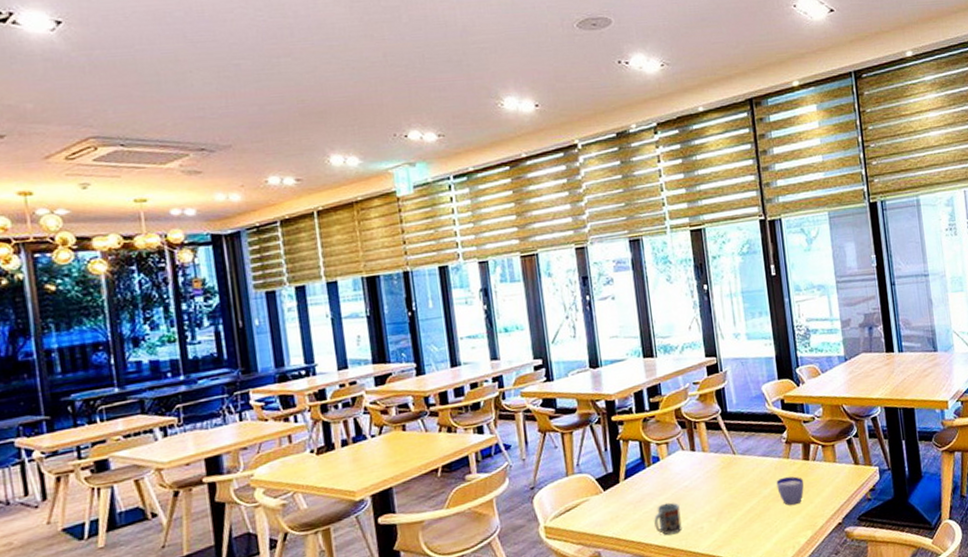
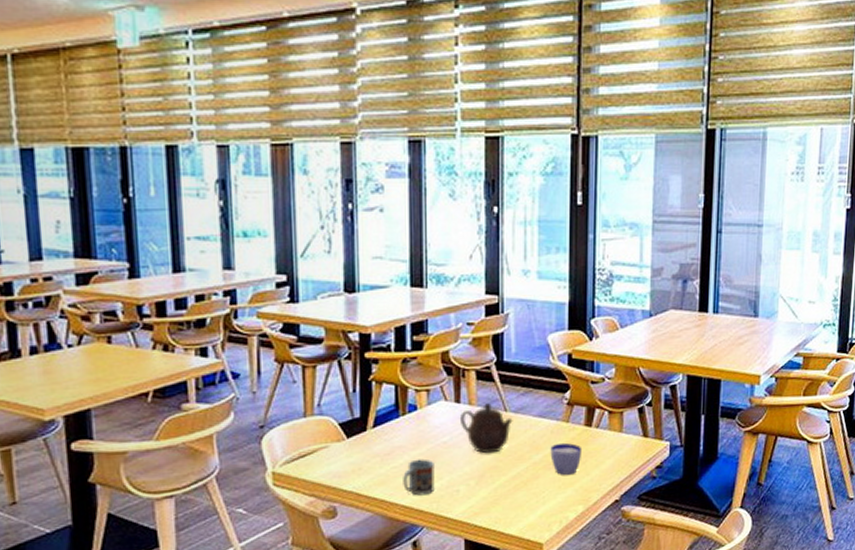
teapot: none [697,449,742,494] -> present [461,403,513,454]

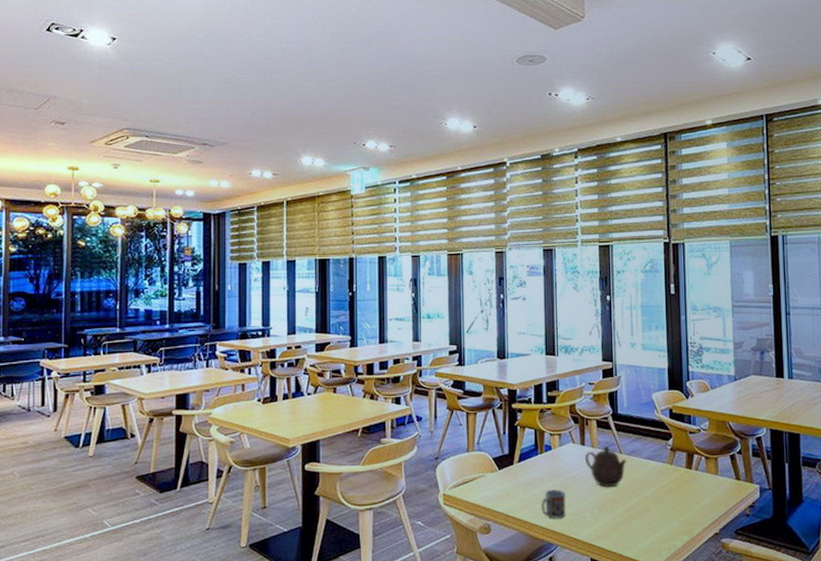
cup: present [550,442,583,476] -> none [658,481,685,510]

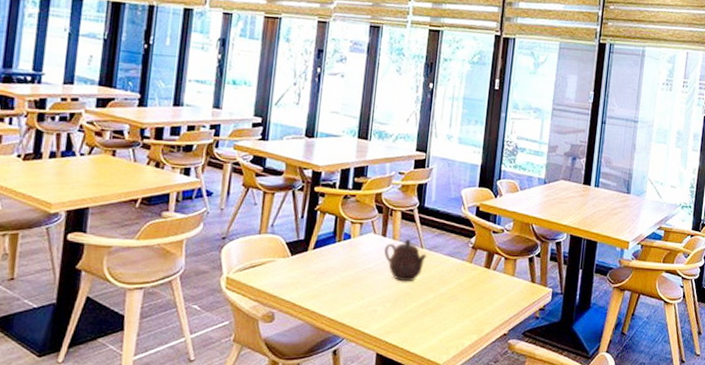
cup: present [541,489,566,519] -> none [331,280,359,311]

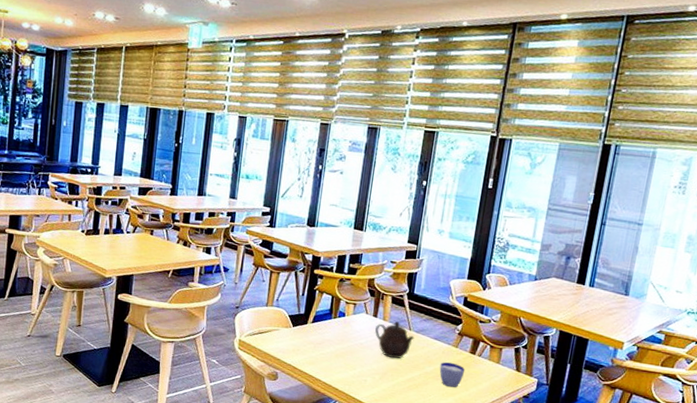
cup: none [454,279,481,308] -> present [439,361,466,388]

